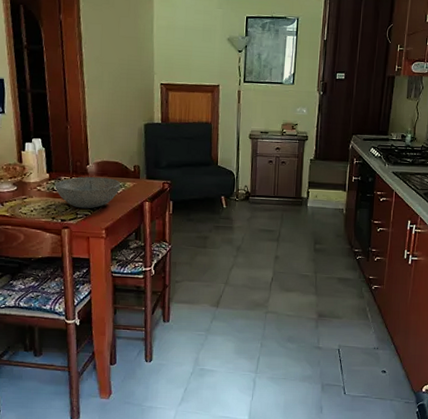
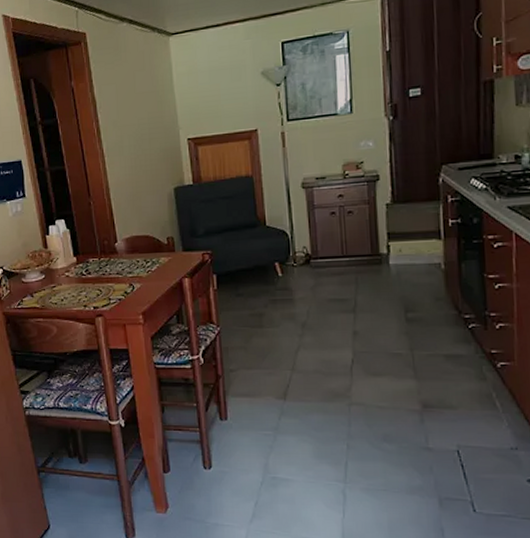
bowl: present [54,176,121,209] -> none [83,255,155,293]

